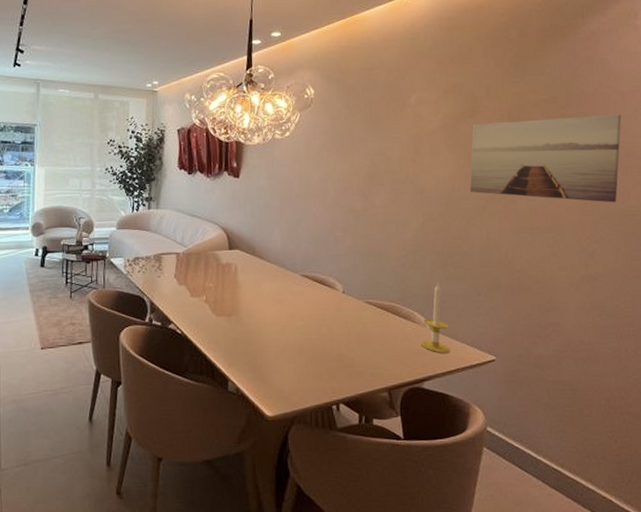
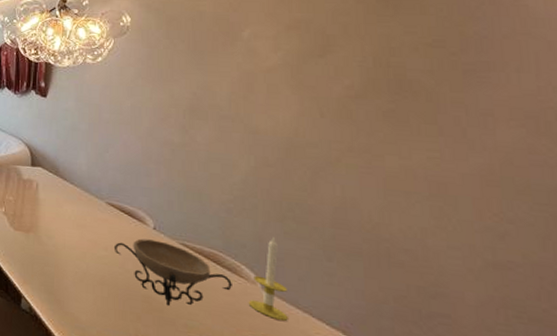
decorative bowl: none [309,303,408,361] -> present [113,238,232,307]
wall art: present [469,114,622,203] -> none [318,64,549,176]

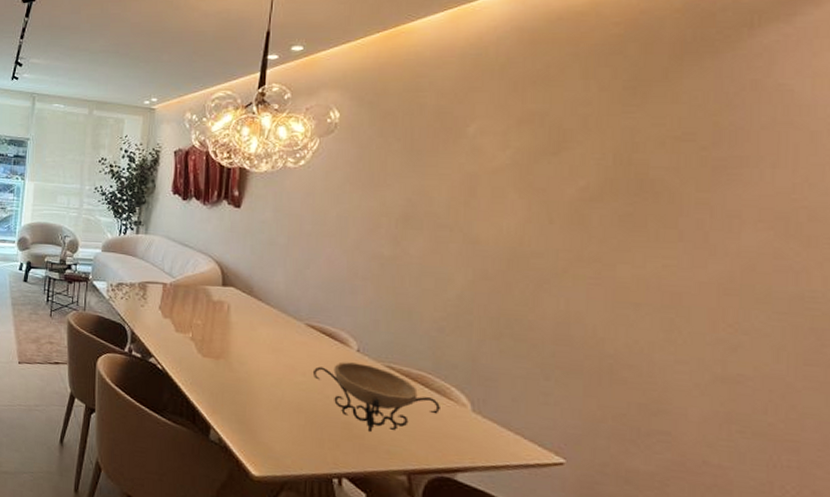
candle: present [248,237,288,321] -> none [456,356,499,444]

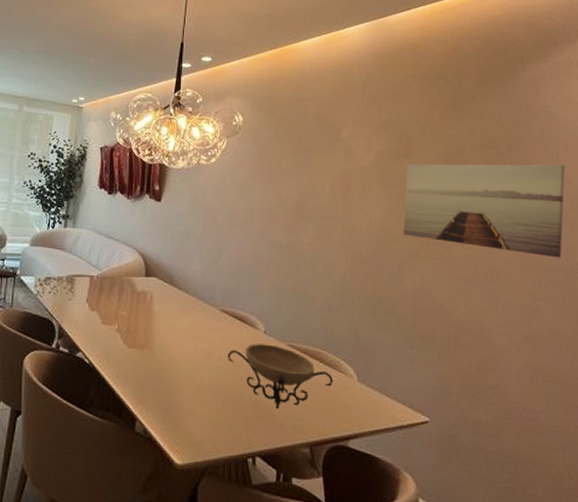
wall art: none [545,161,807,283] -> present [402,164,565,258]

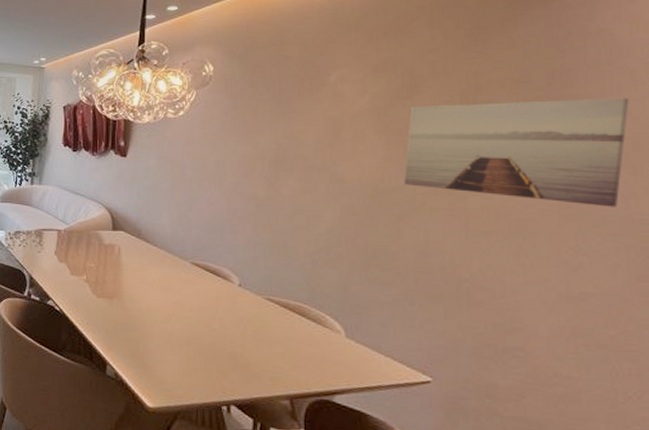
decorative bowl: present [227,344,333,410] -> none [199,296,317,362]

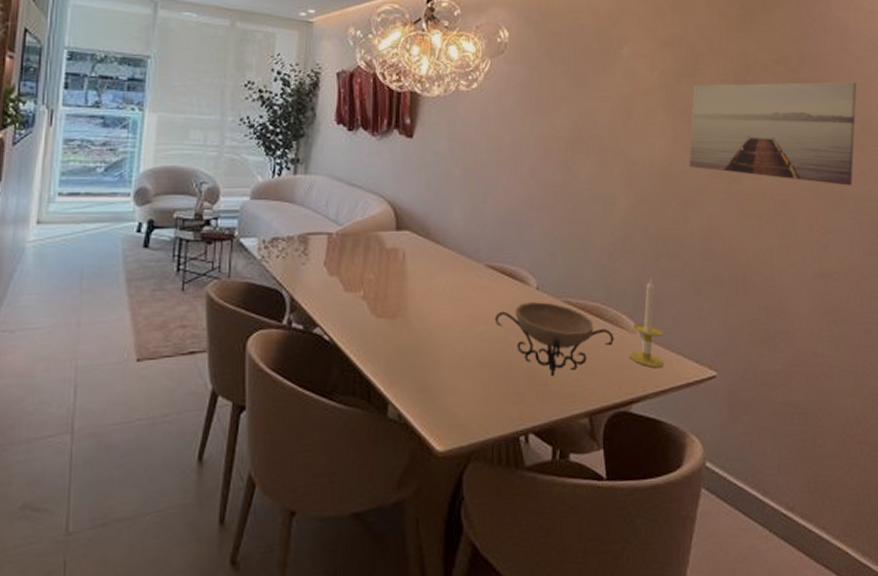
decorative bowl: none [199,296,317,362] -> present [494,302,614,377]
candle: none [332,285,370,366] -> present [628,278,664,368]

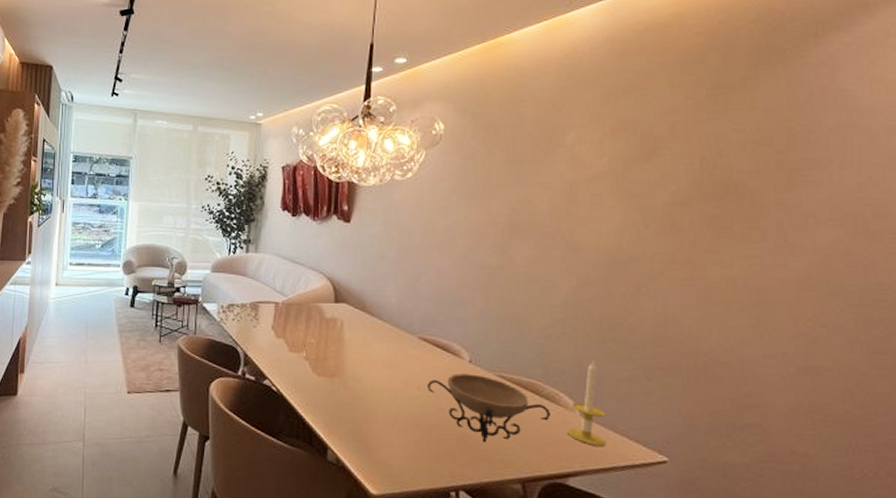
wall art: present [689,81,857,186] -> none [641,162,870,277]

